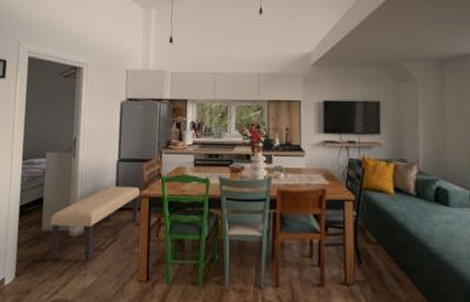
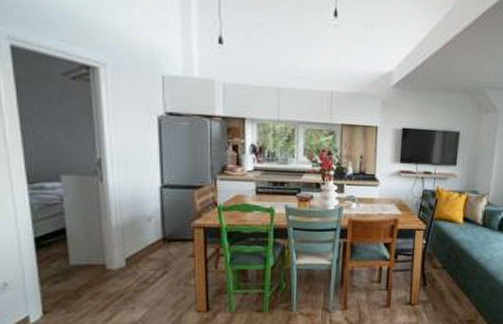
bench: present [50,186,140,261] -> none [79,215,193,294]

